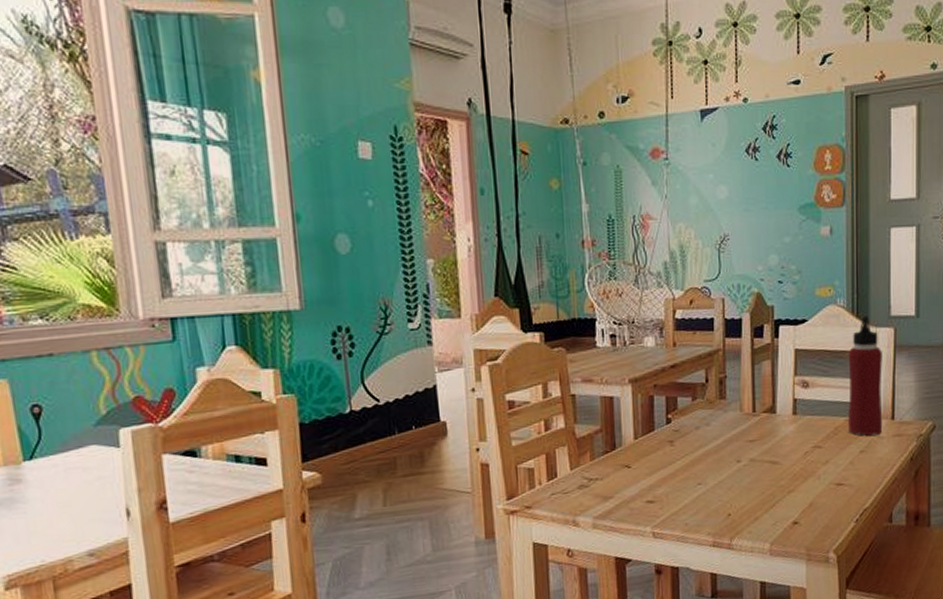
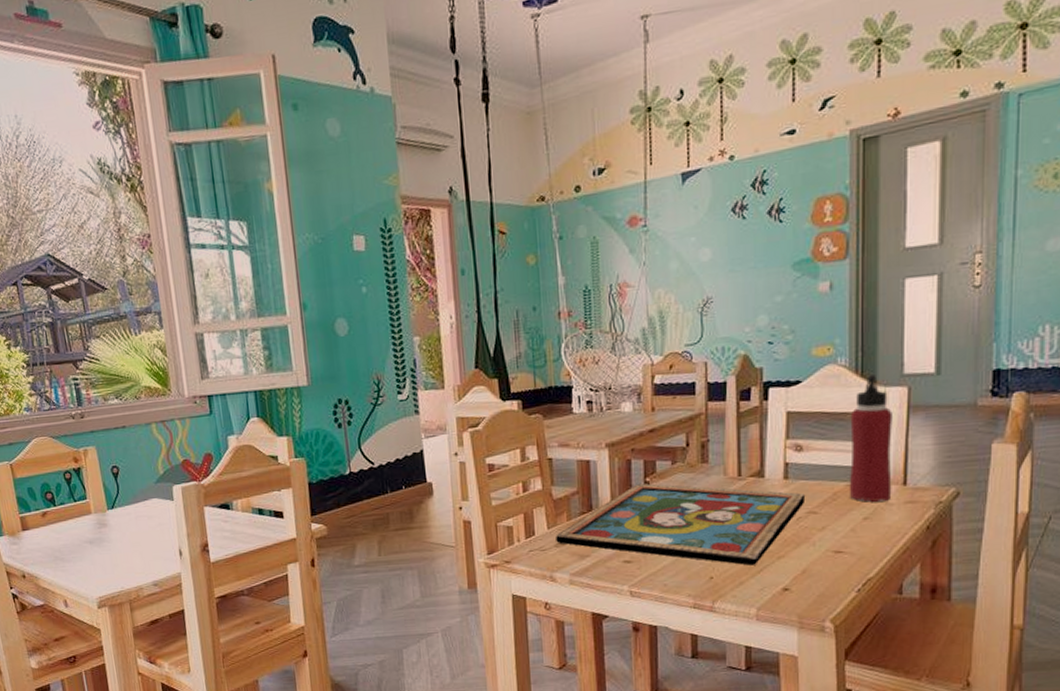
framed painting: none [579,420,812,501] -> present [556,483,806,566]

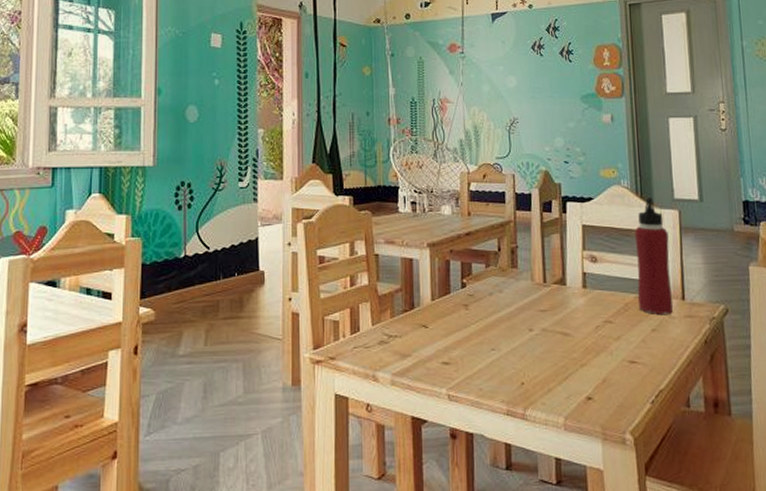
framed painting: present [556,483,806,566] -> none [379,285,602,372]

